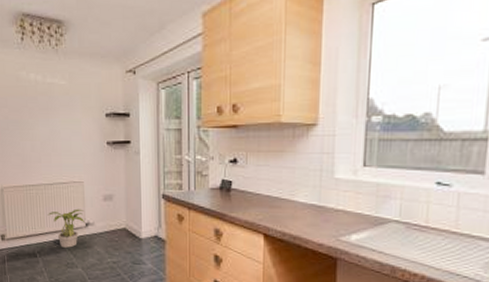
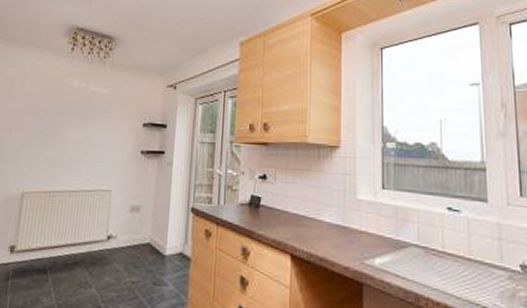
potted plant: present [47,208,84,248] -> none [67,219,108,264]

